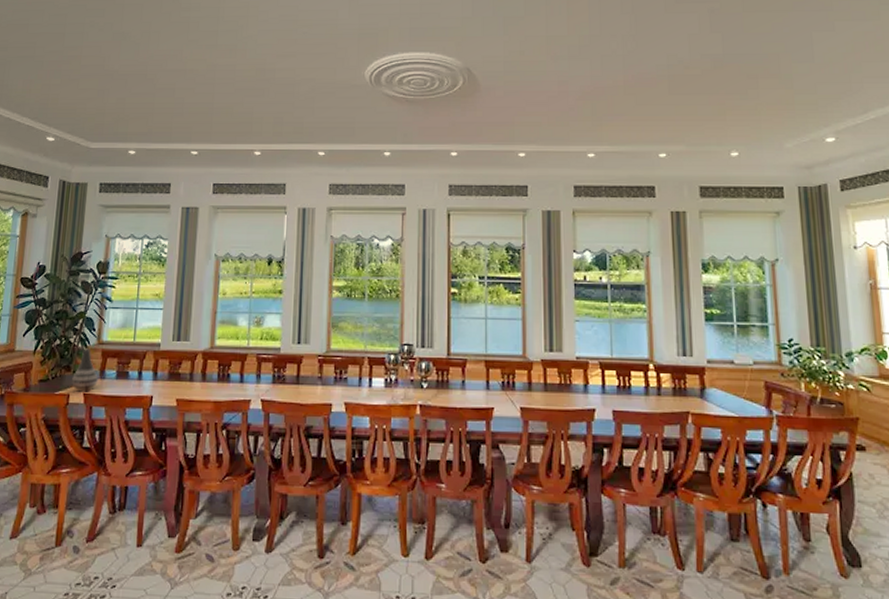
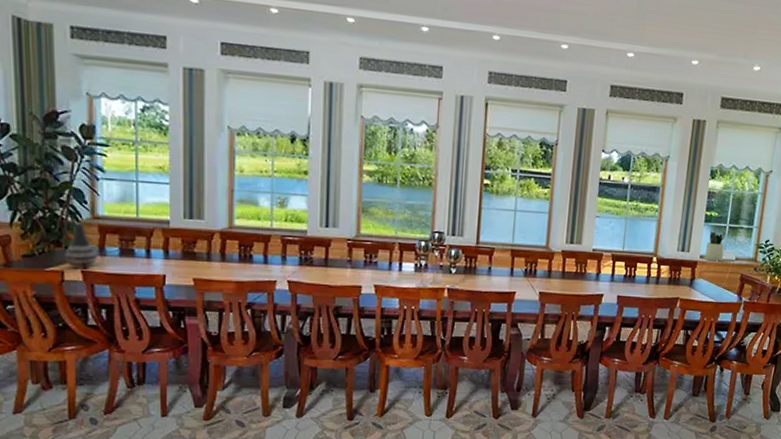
planter: none [711,331,738,367] -> present [703,231,726,262]

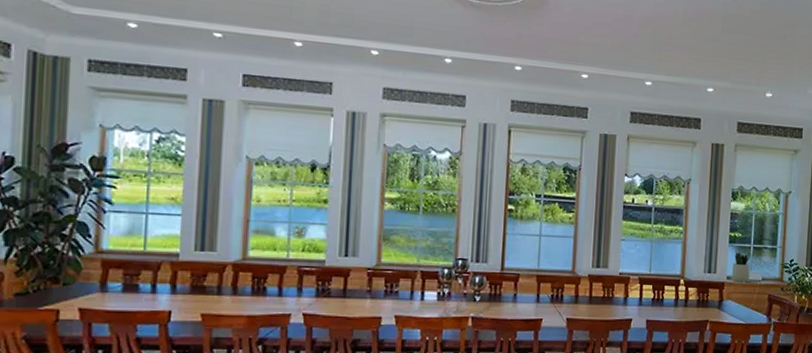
vase: present [65,222,97,269] -> none [62,257,98,307]

